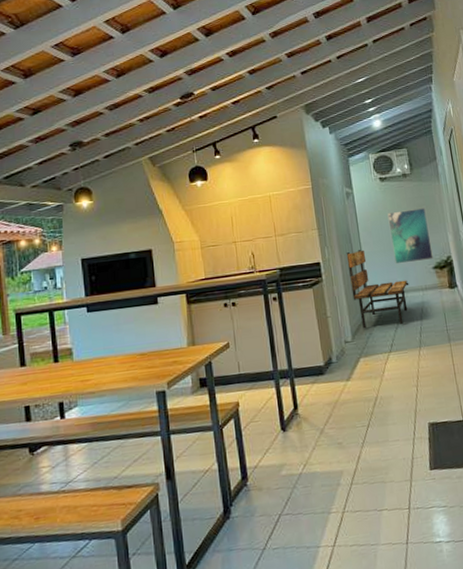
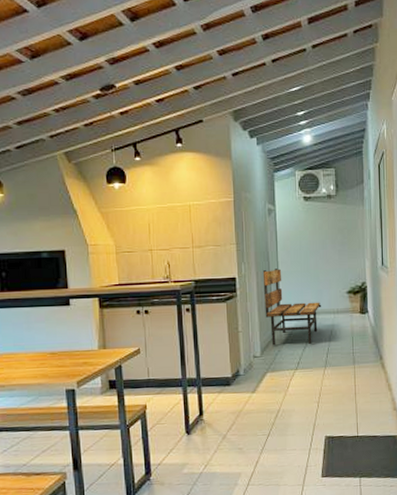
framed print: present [387,208,434,265] -> none [308,232,348,286]

